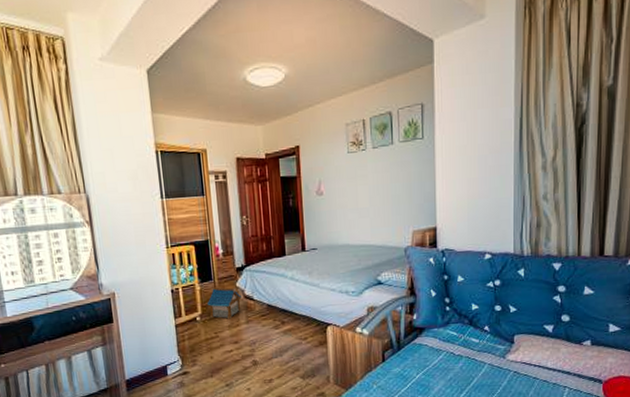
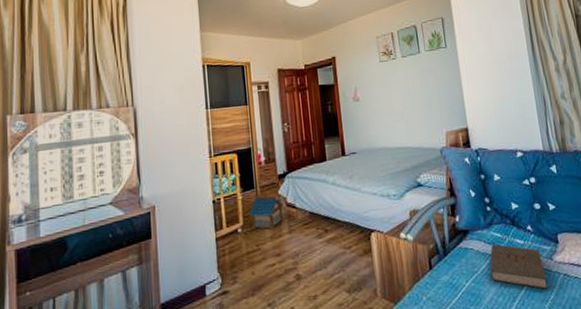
book: none [441,342,496,384] -> present [489,244,548,289]

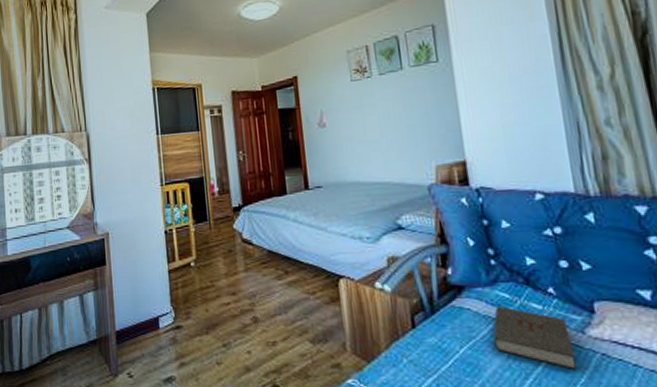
toy house: present [248,195,284,230] -> none [201,228,239,266]

